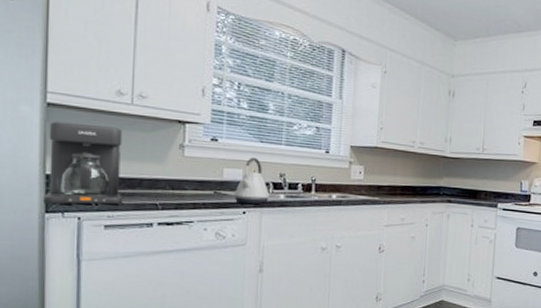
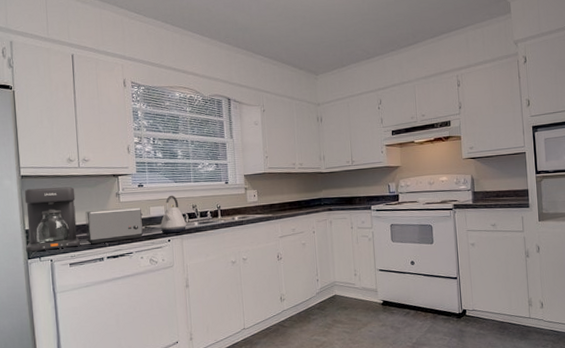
toaster: none [131,161,213,206] -> present [84,207,143,245]

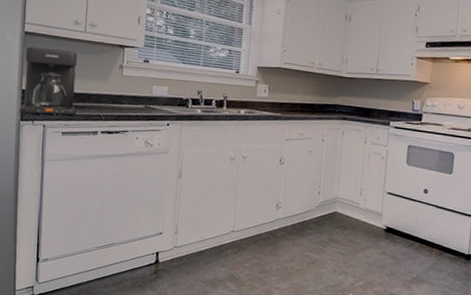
toaster: present [84,207,143,245] -> none [82,79,144,118]
kettle: present [160,195,187,234] -> none [160,76,189,119]

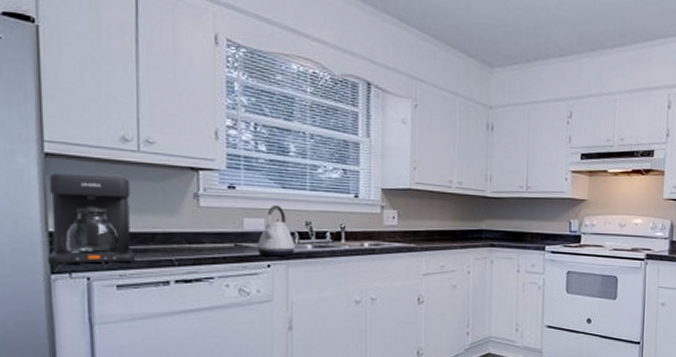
kettle: none [160,76,189,119] -> present [256,204,296,257]

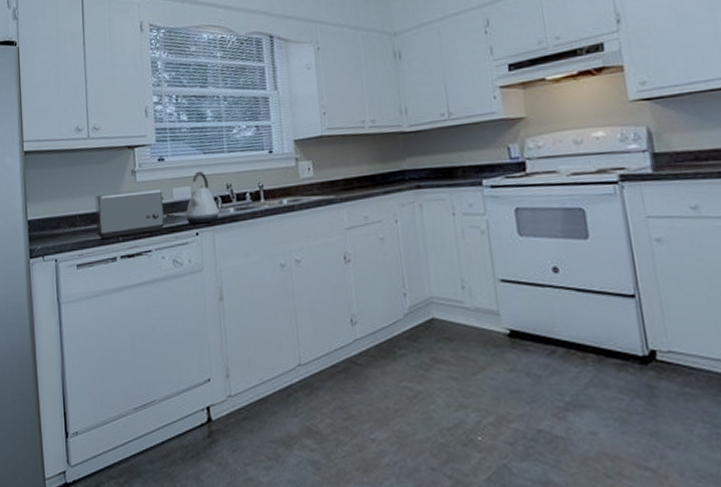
coffee maker: present [47,173,134,265] -> none [27,163,89,250]
toaster: none [143,213,232,262] -> present [94,188,164,240]

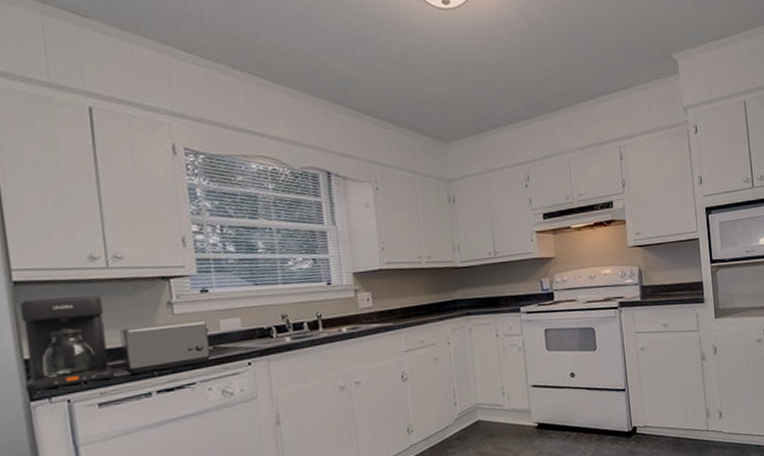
coffee maker: none [27,163,89,250] -> present [19,295,114,392]
kettle: present [185,171,220,225] -> none [235,302,275,356]

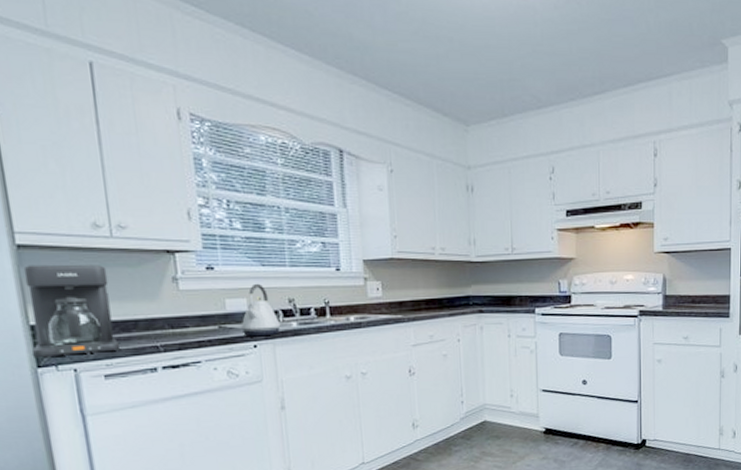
toaster: present [119,320,210,375] -> none [124,298,216,349]
kettle: none [235,302,275,356] -> present [240,283,281,337]

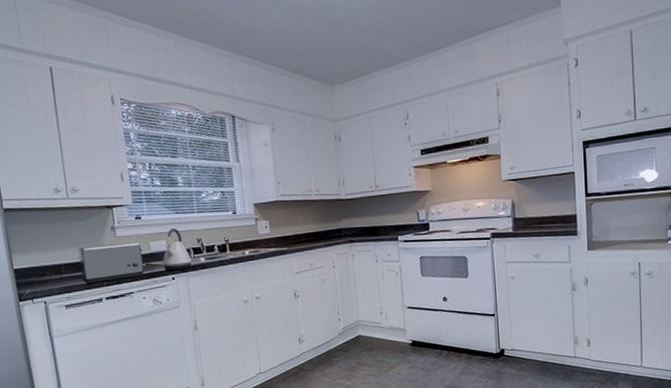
coffee maker: present [23,264,119,359] -> none [9,220,75,294]
toaster: none [124,298,216,349] -> present [77,242,144,285]

